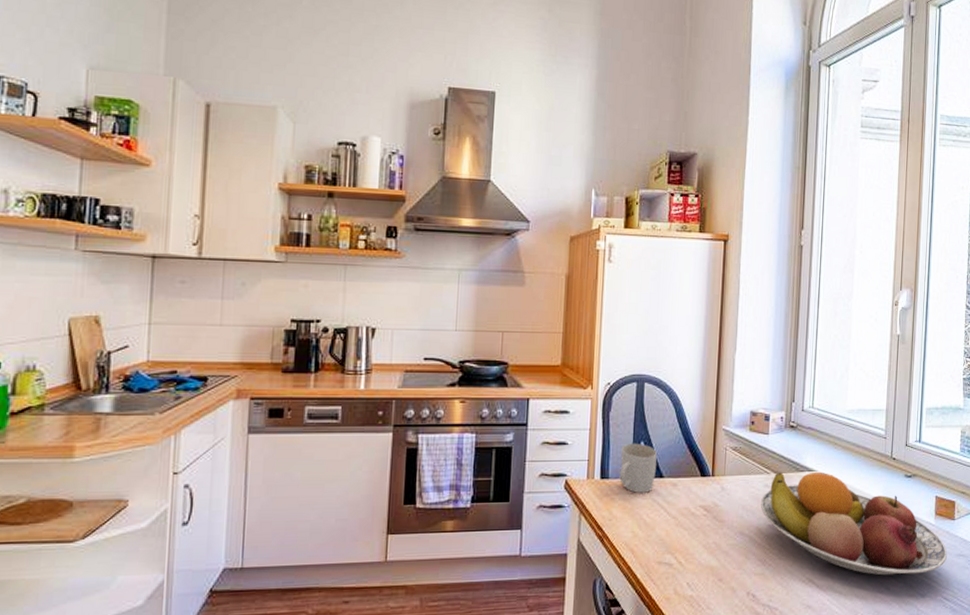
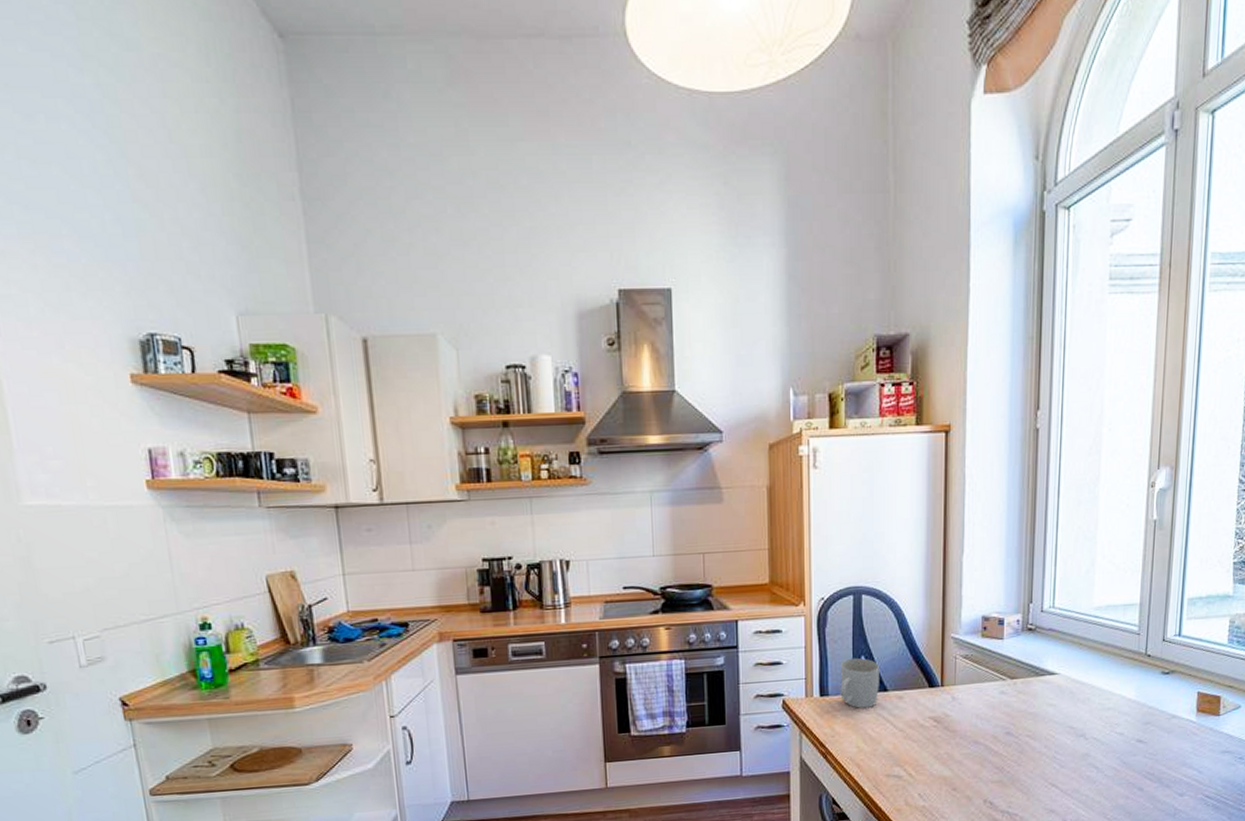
fruit bowl: present [761,471,948,576] -> none [997,674,1211,777]

